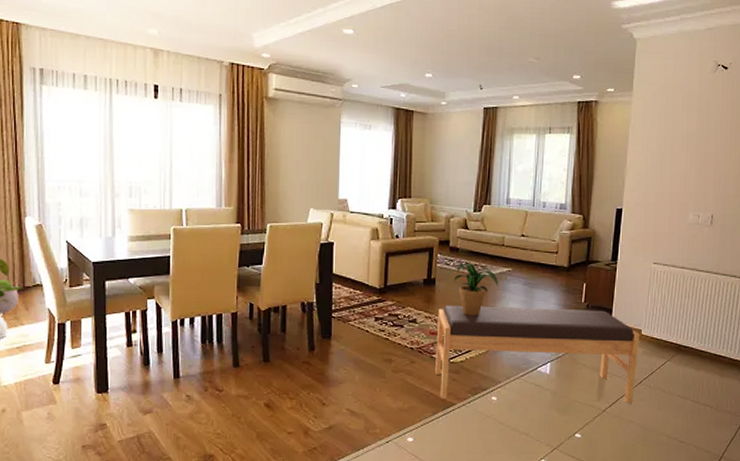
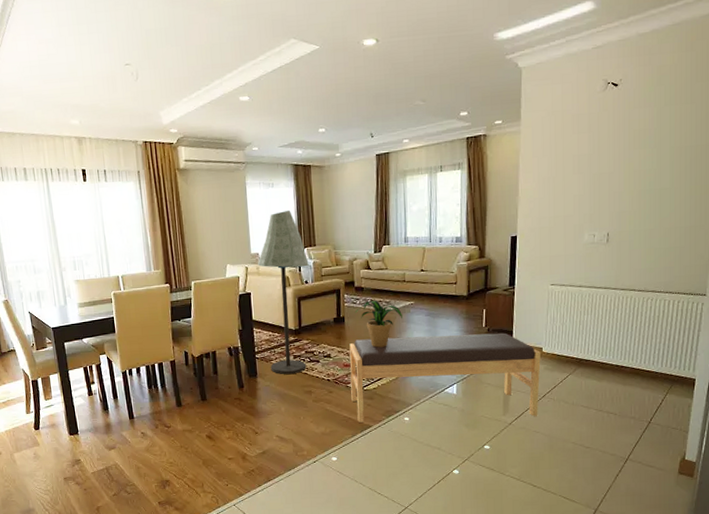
floor lamp: none [344,156,402,338] -> present [257,210,309,374]

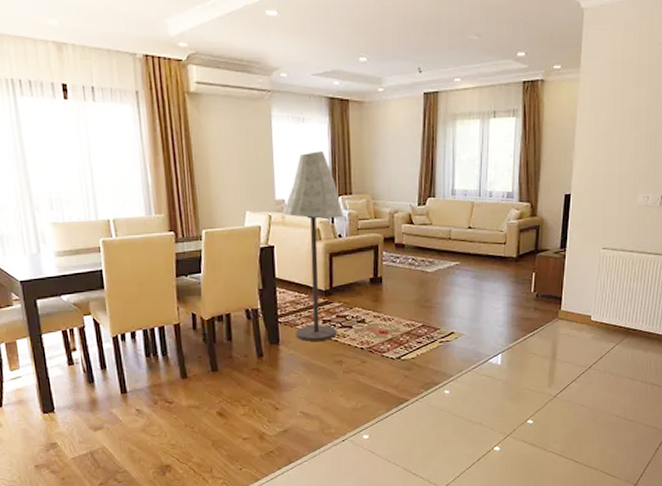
bench: present [349,332,541,423] -> none [386,299,589,396]
potted plant: present [355,300,402,348] -> none [394,259,446,313]

